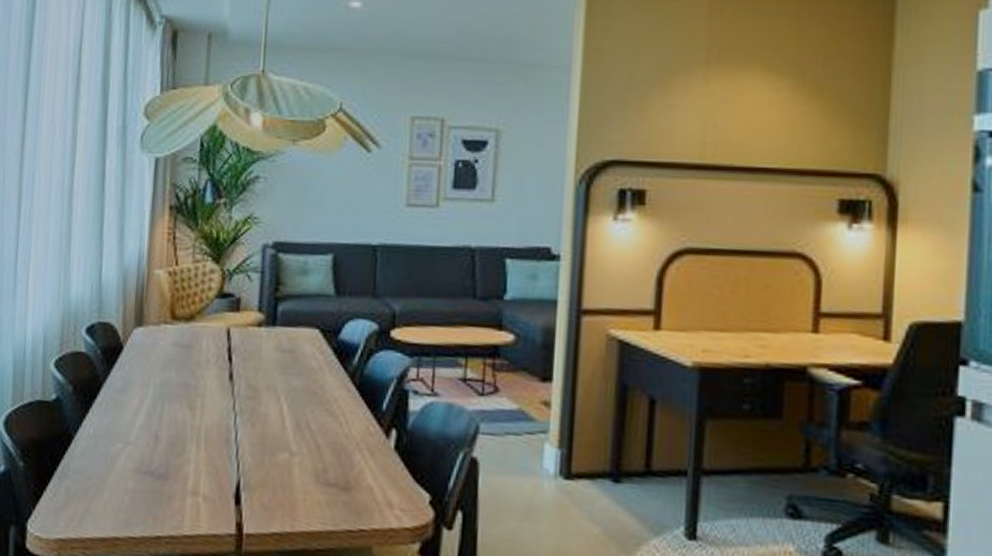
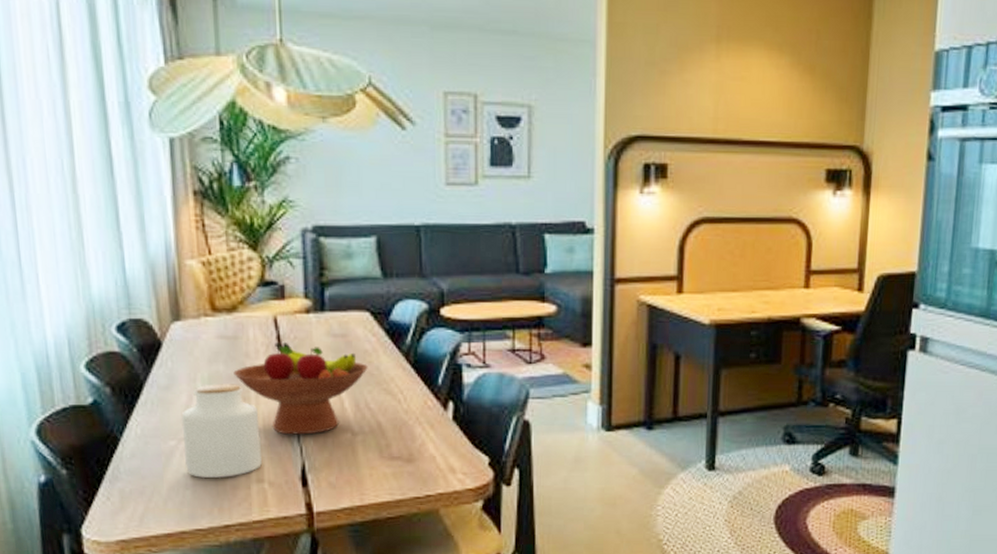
jar: none [128,390,202,487] -> present [181,384,262,478]
fruit bowl: none [183,353,313,451] -> present [233,341,368,435]

